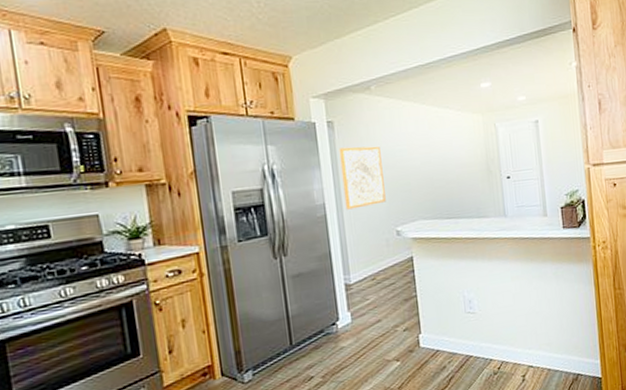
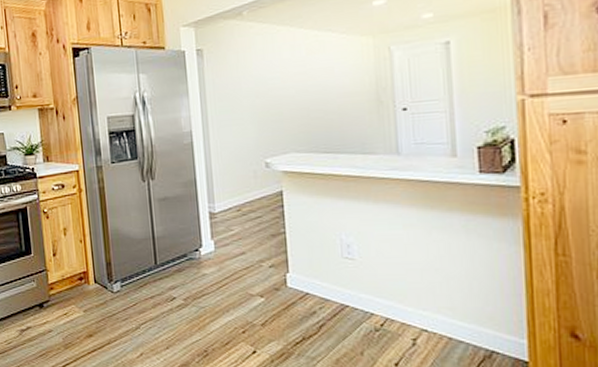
wall art: present [339,146,386,210] -> none [207,73,255,138]

